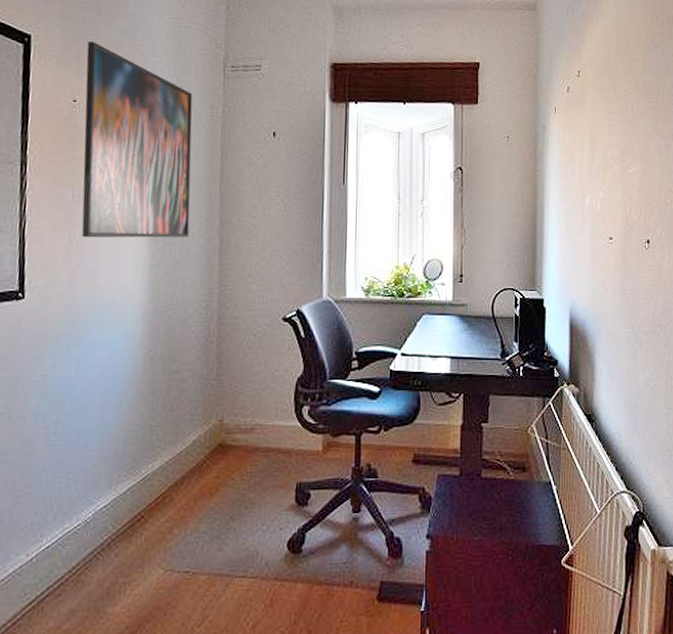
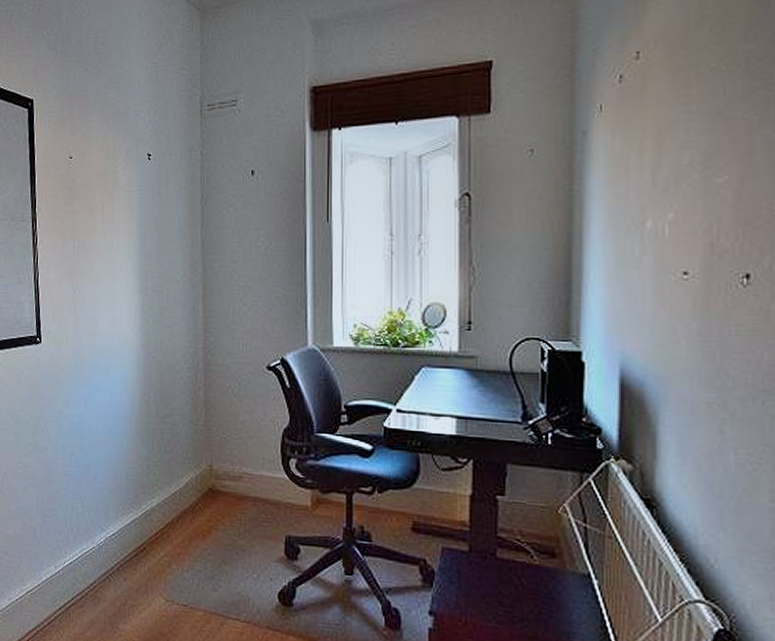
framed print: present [81,42,193,238] -> none [78,98,175,287]

